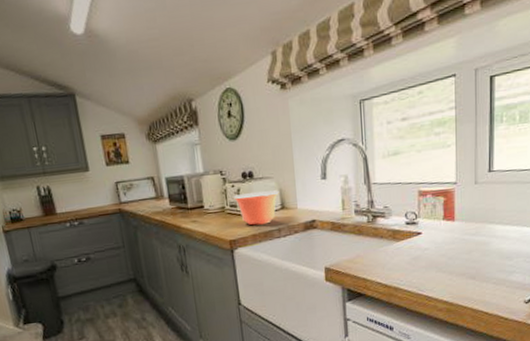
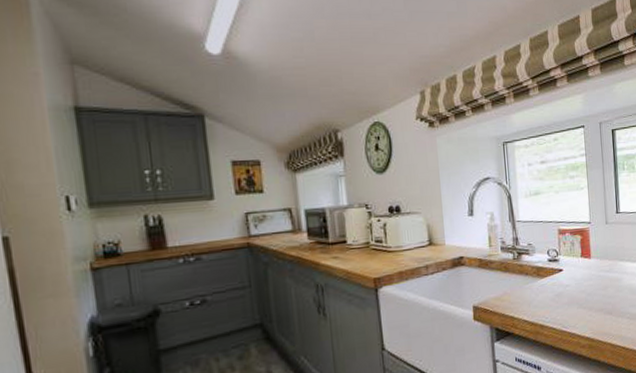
mixing bowl: present [233,190,279,226] -> none [379,226,427,262]

